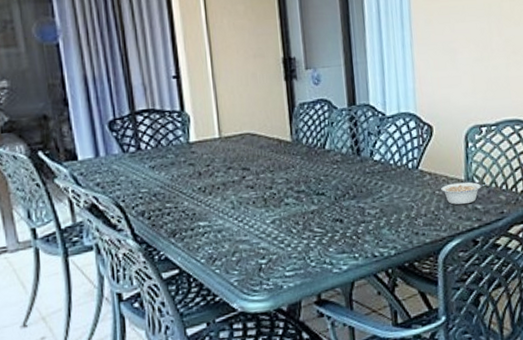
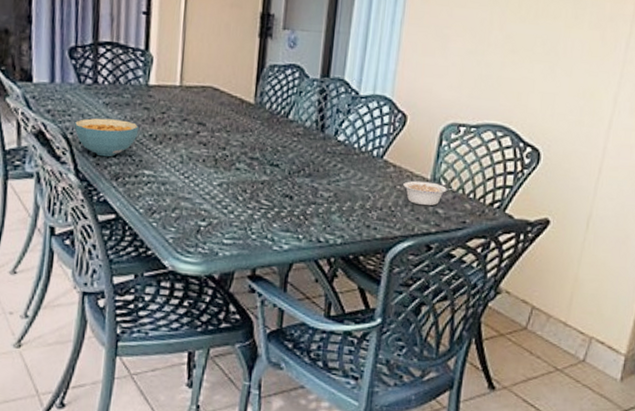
cereal bowl: none [124,179,188,217] -> present [74,118,139,157]

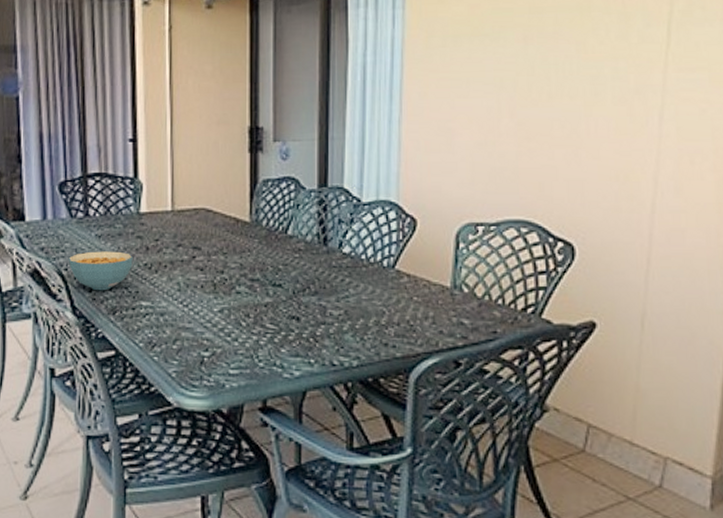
legume: present [403,180,455,206] -> none [420,290,480,317]

